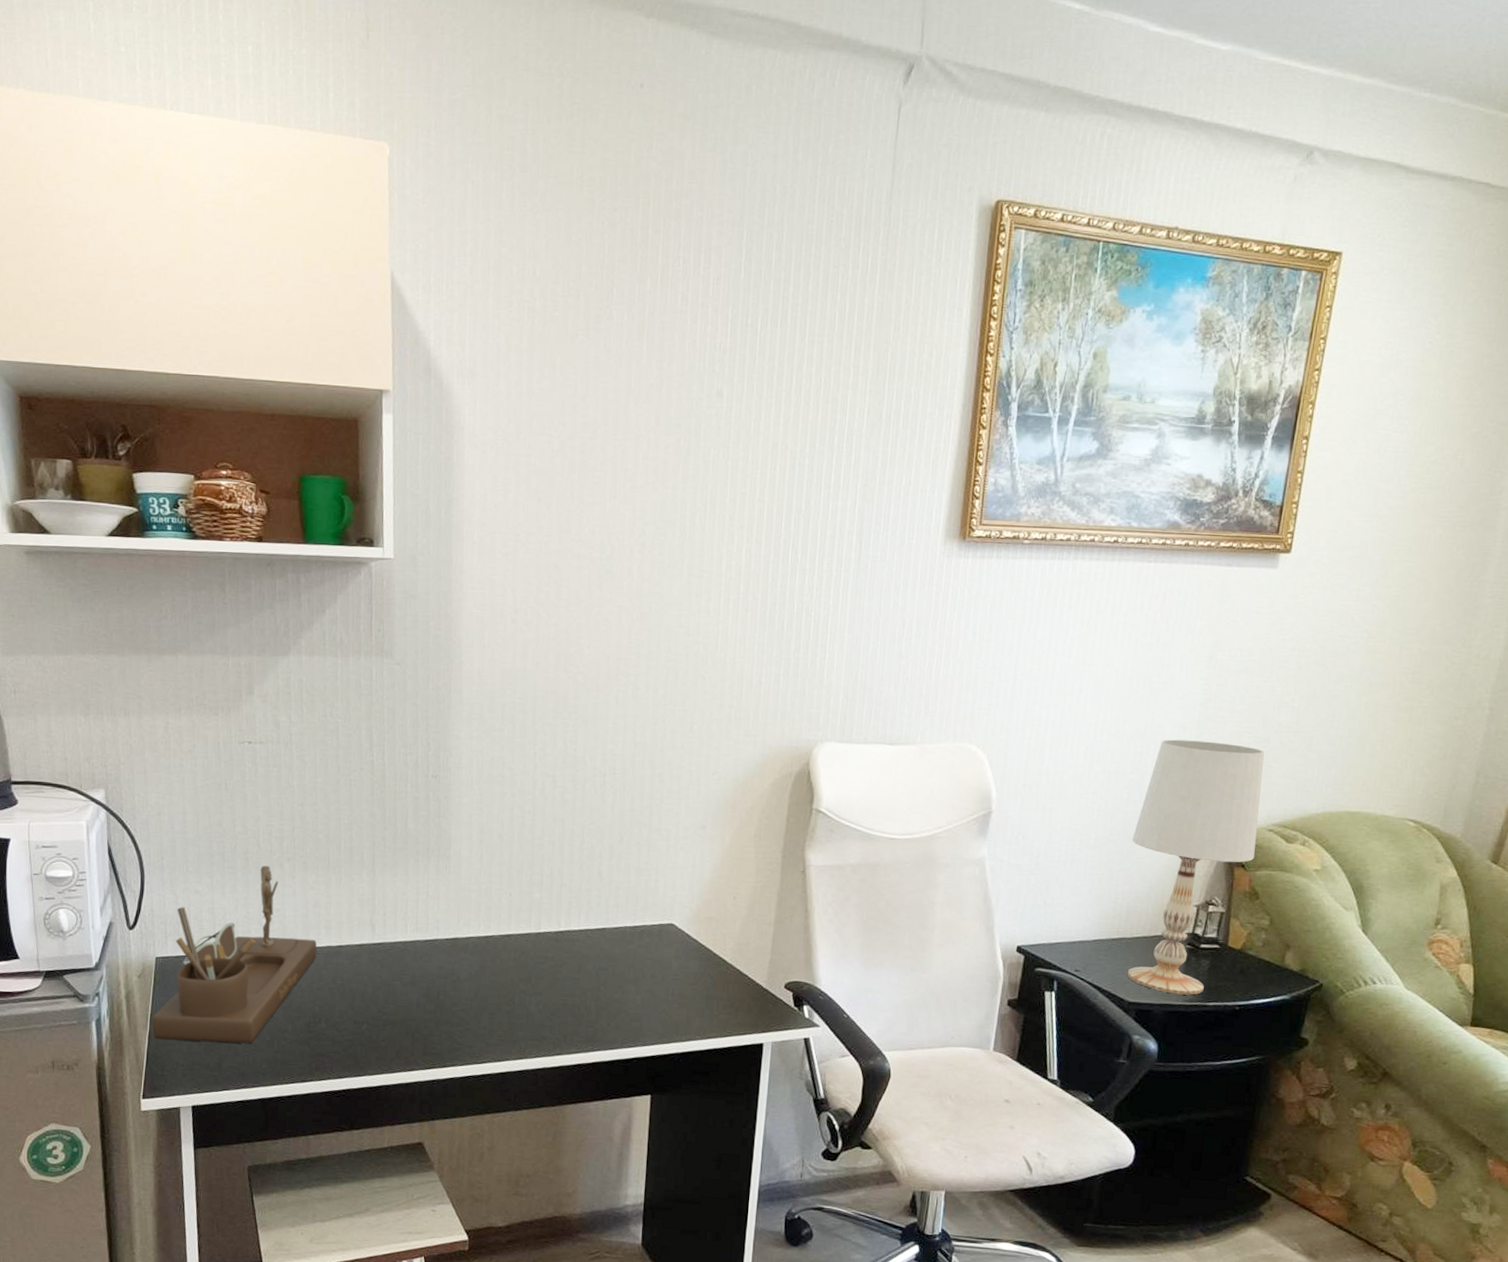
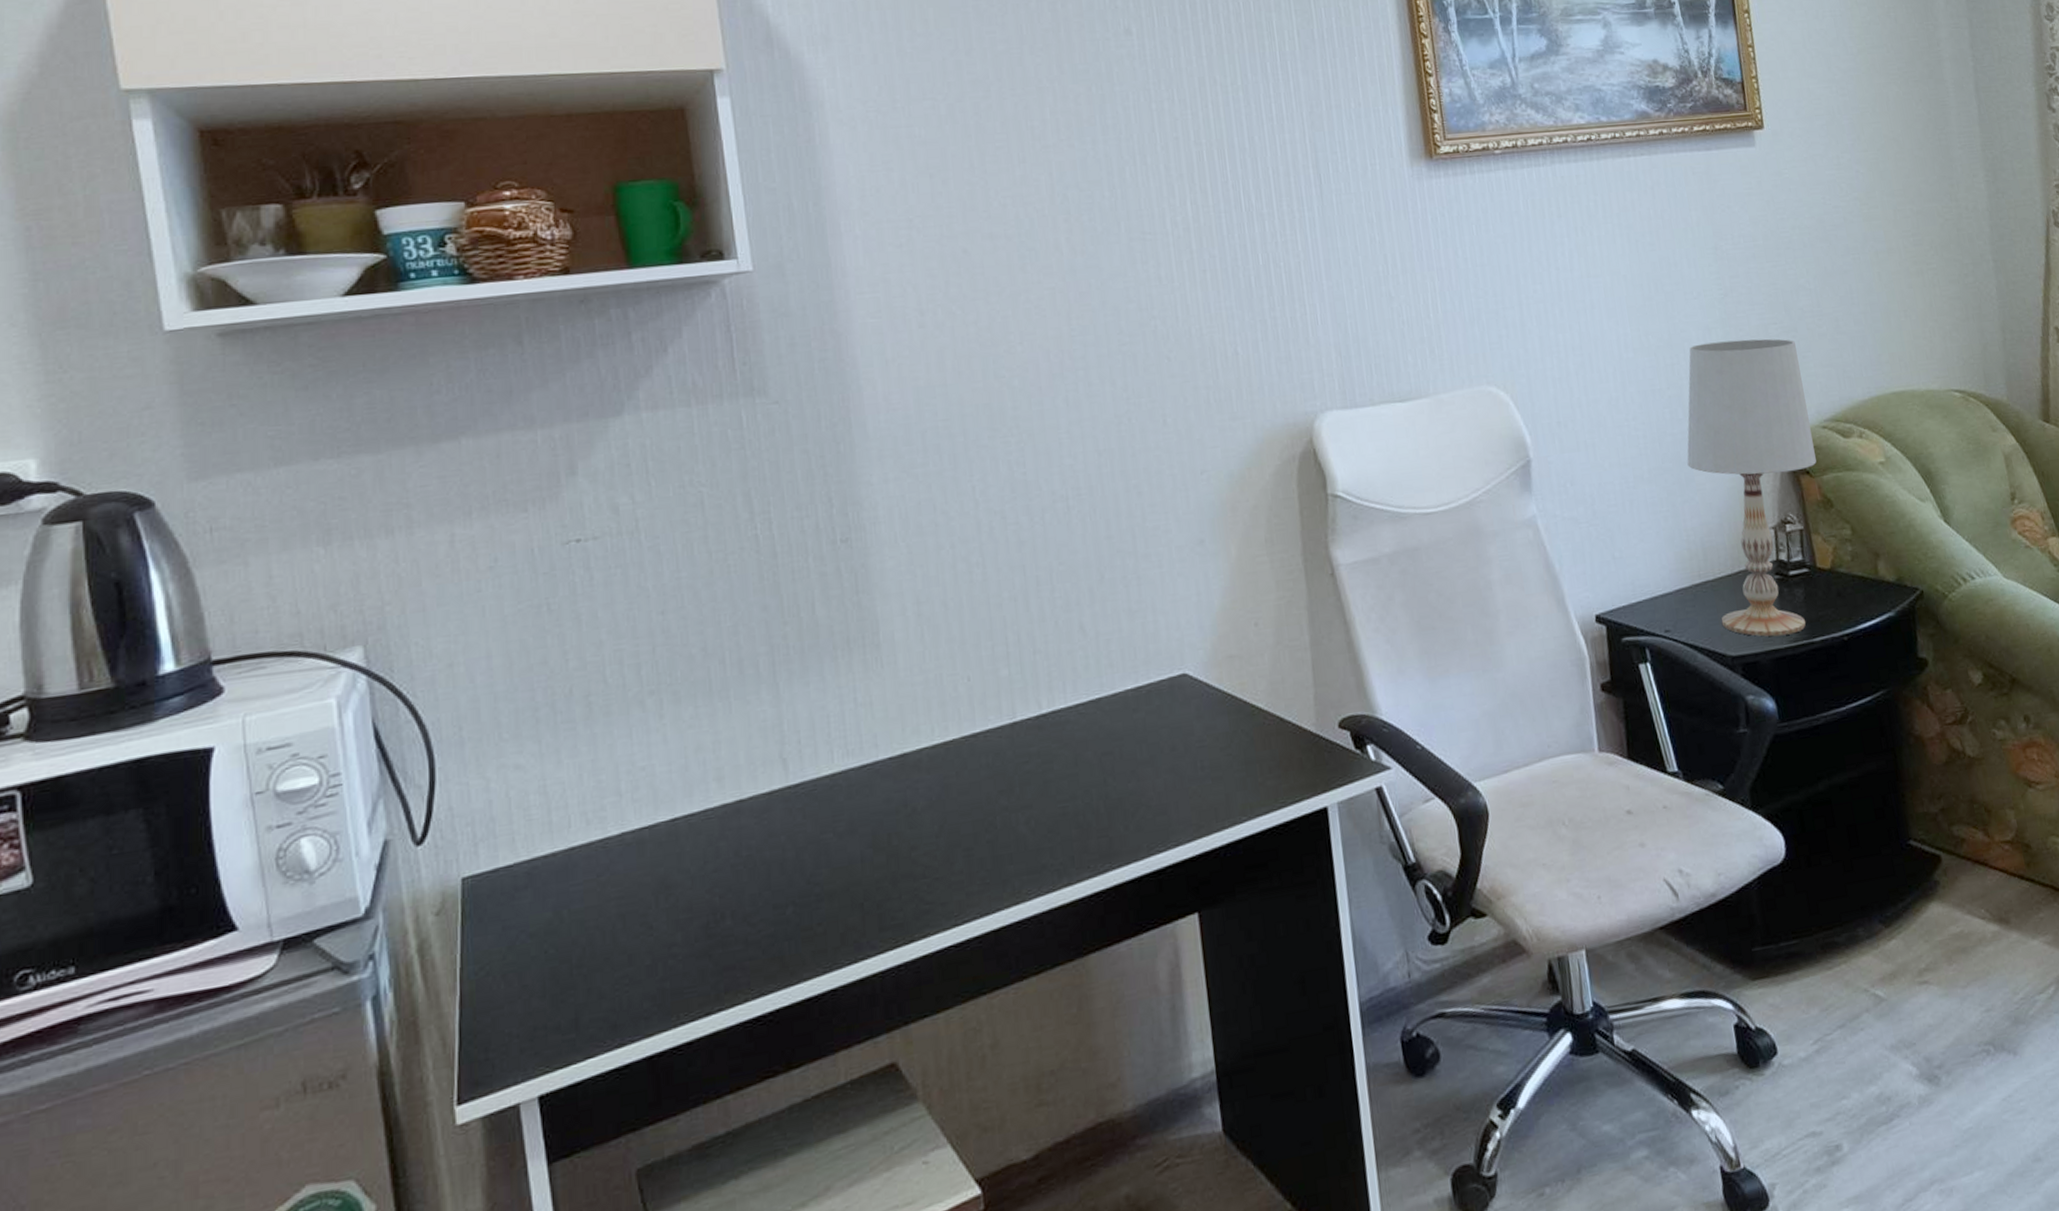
desk organizer: present [152,865,317,1043] -> none [464,707,708,1004]

